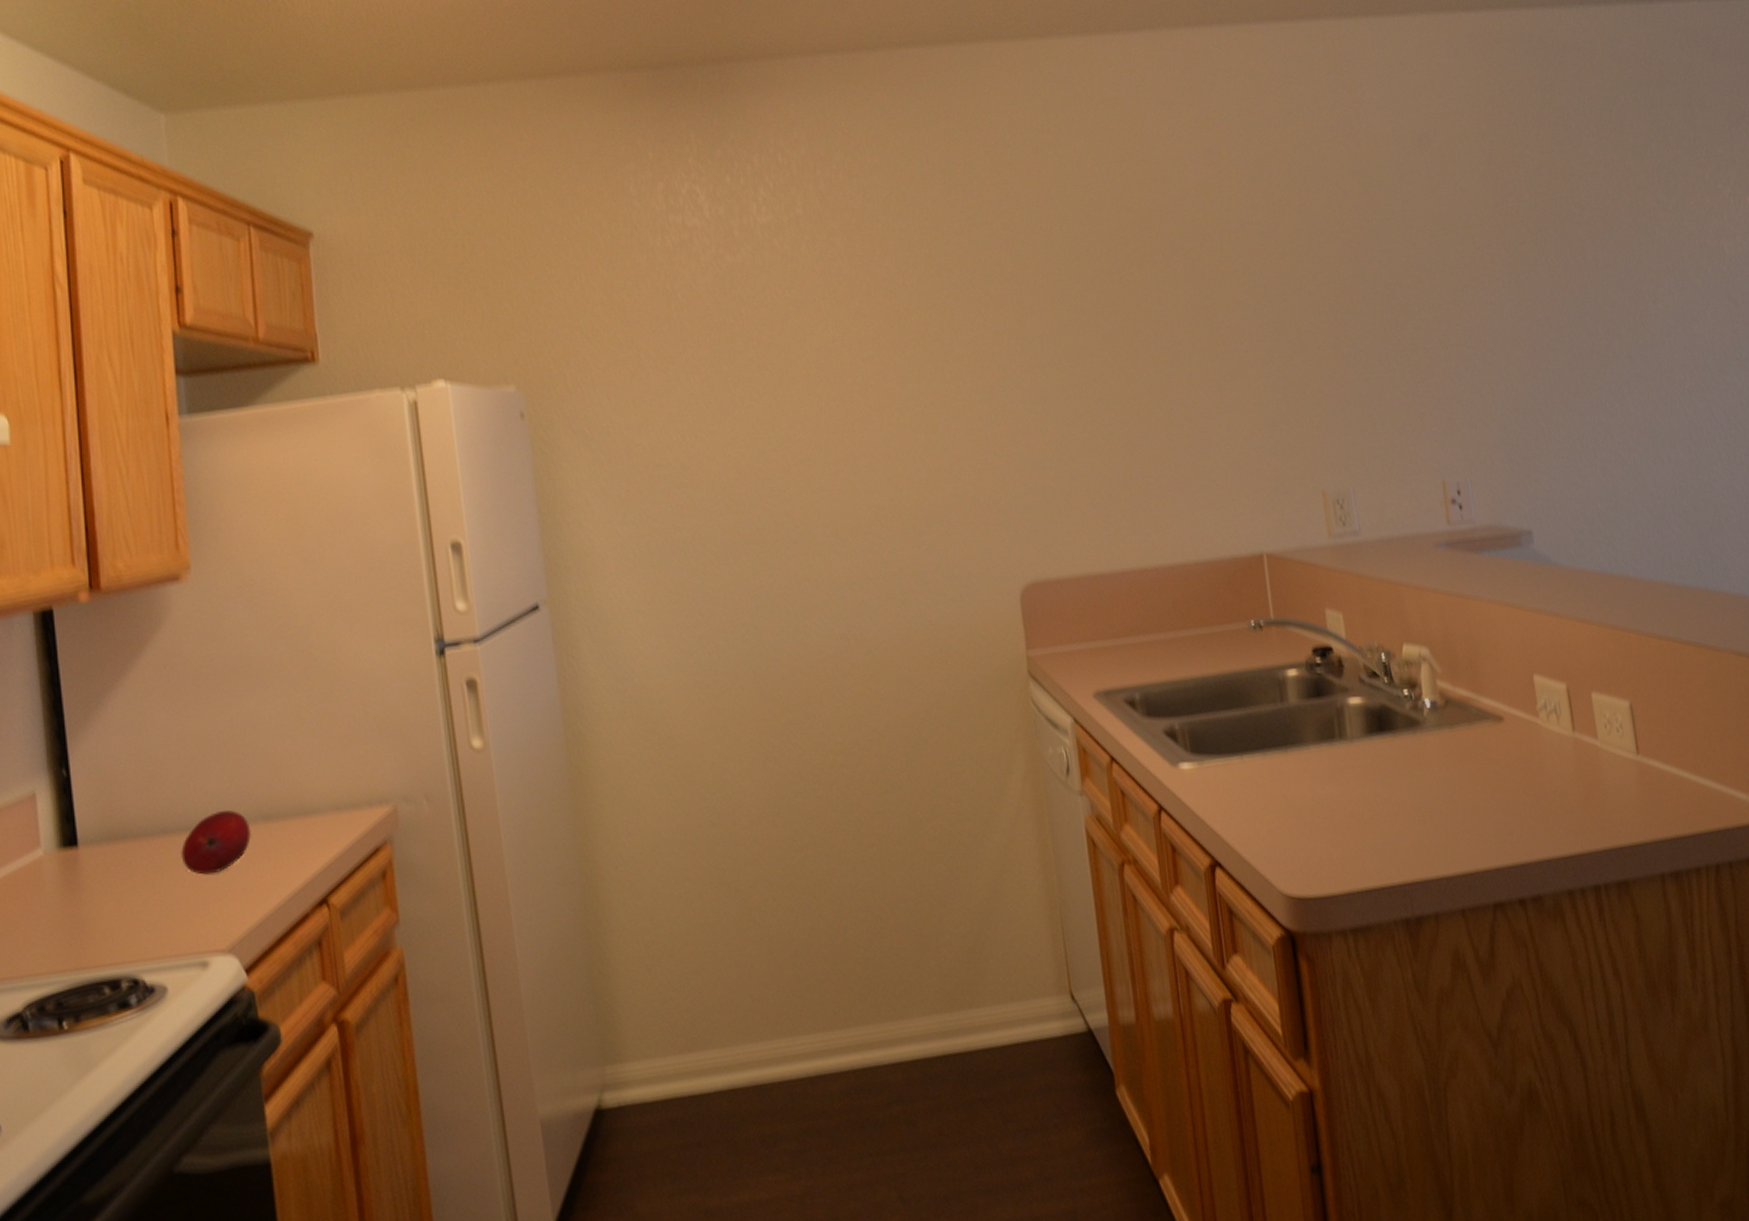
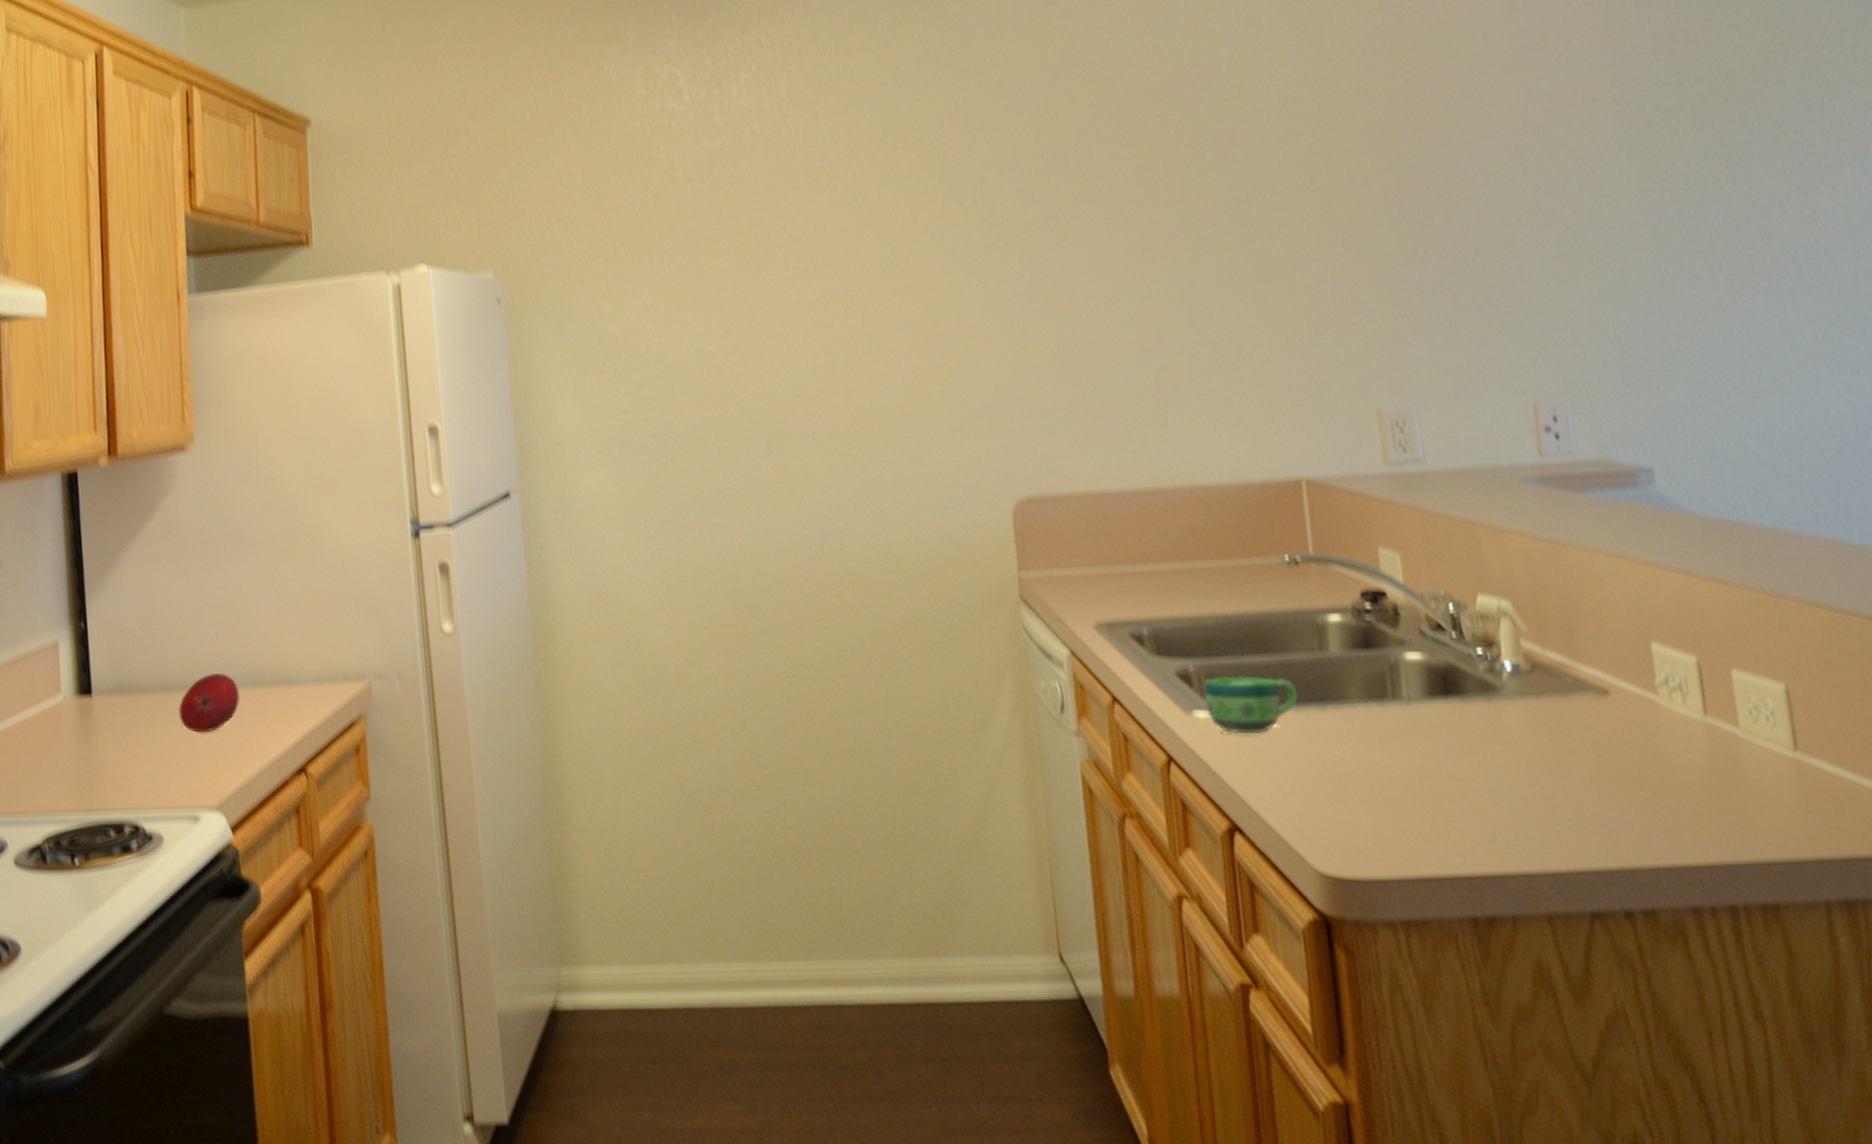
cup: none [1186,728,1264,781] -> present [1203,676,1298,735]

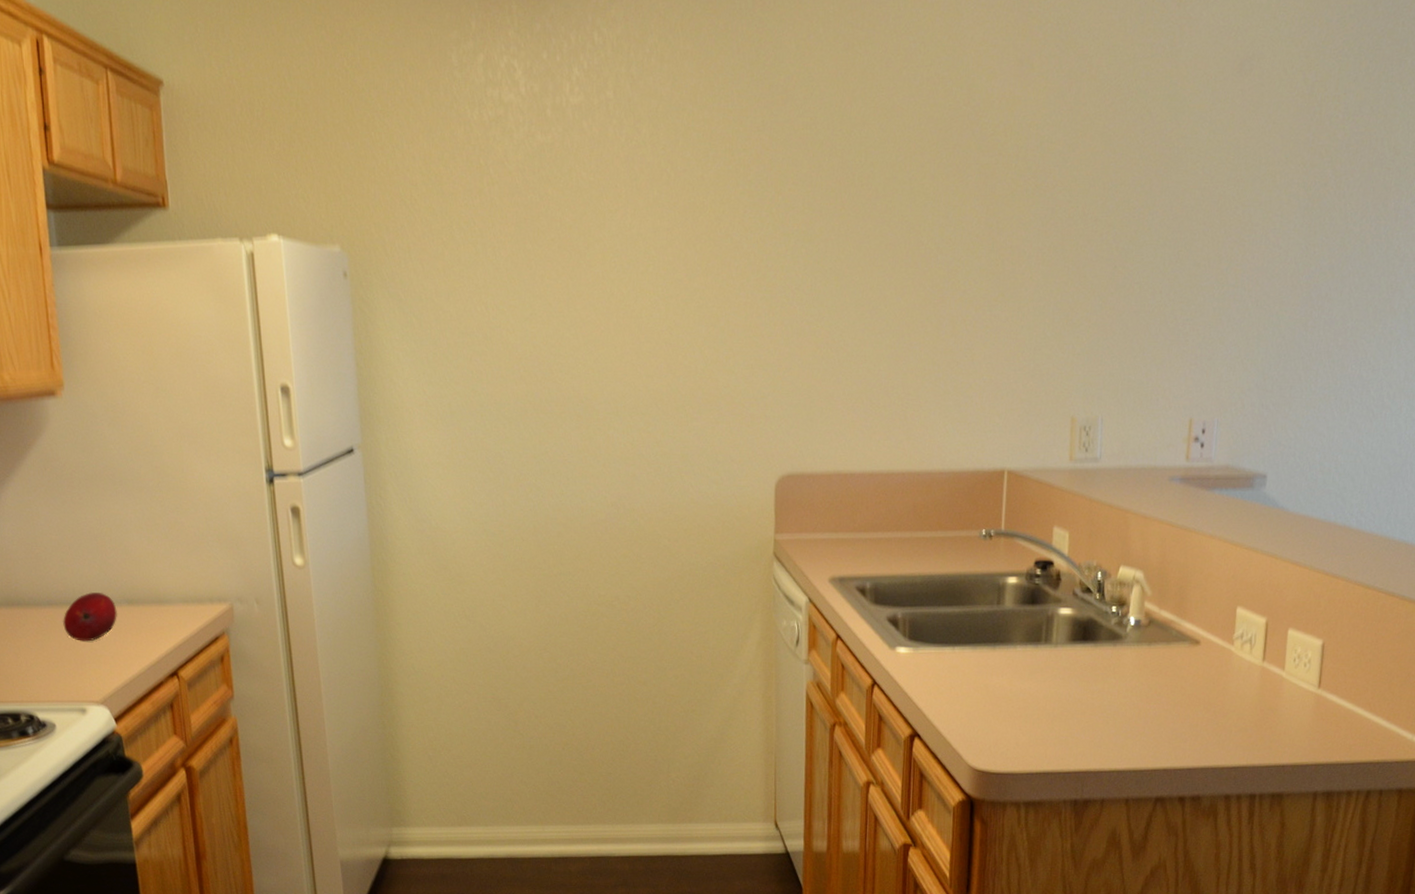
cup: present [1203,676,1298,735] -> none [906,622,976,666]

